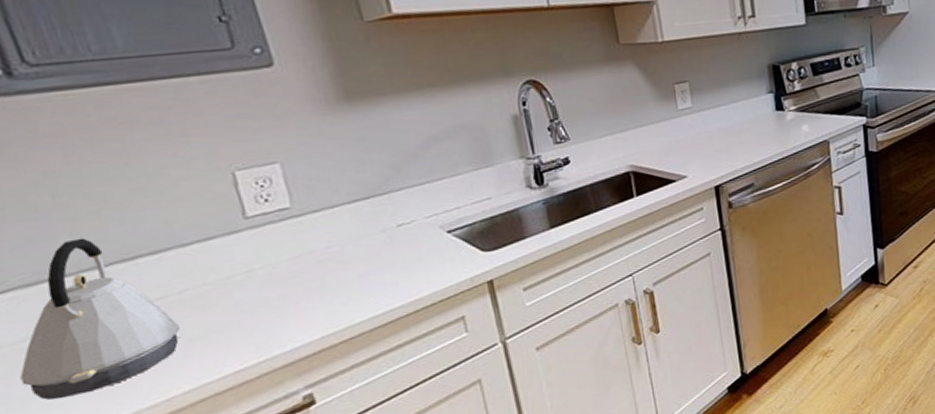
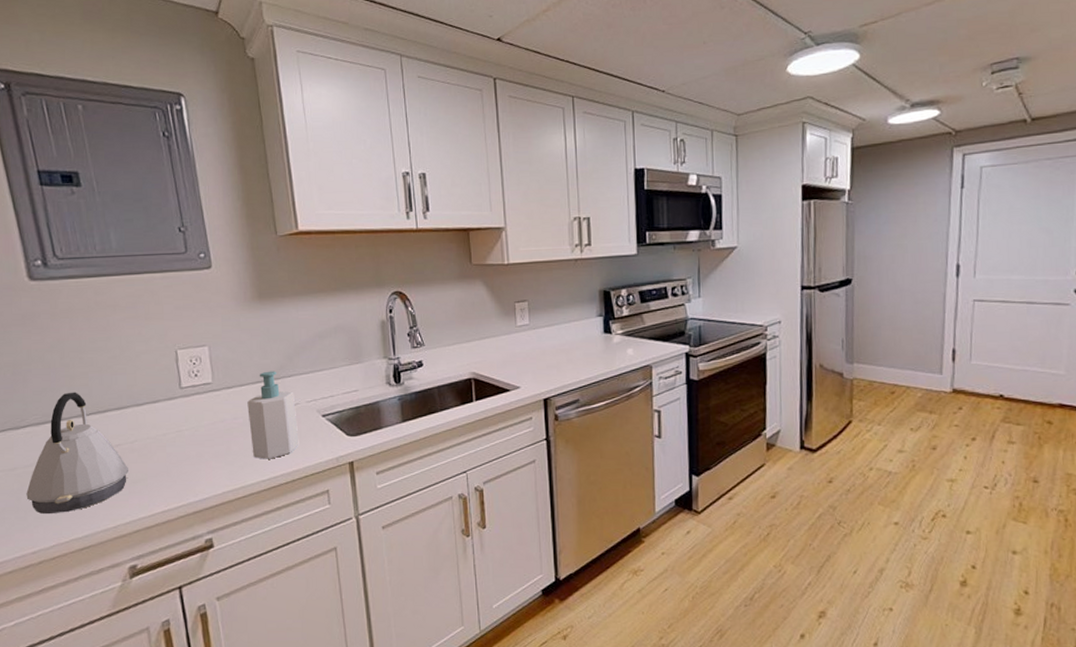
soap bottle: none [343,185,420,291] -> present [247,371,299,459]

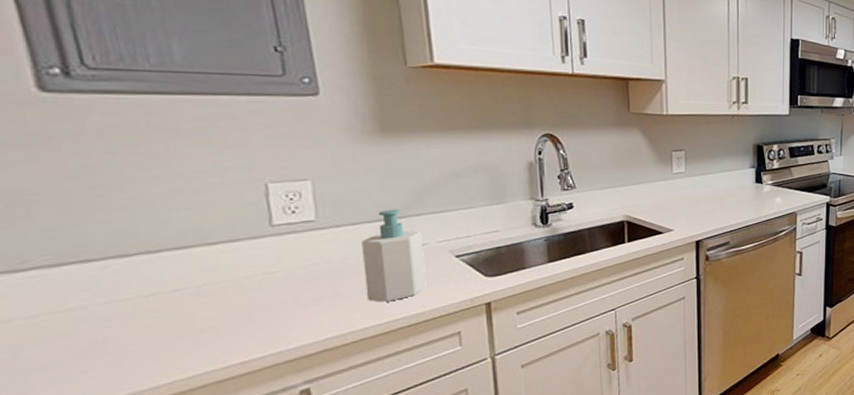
kettle: present [26,392,129,515] -> none [28,228,194,374]

